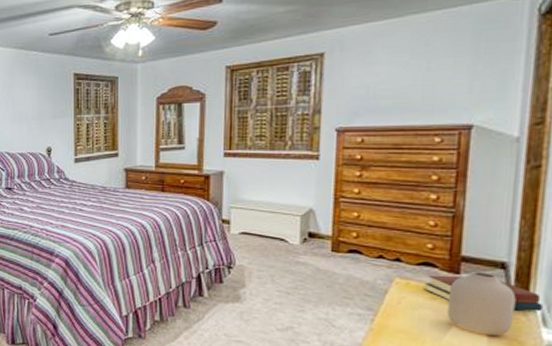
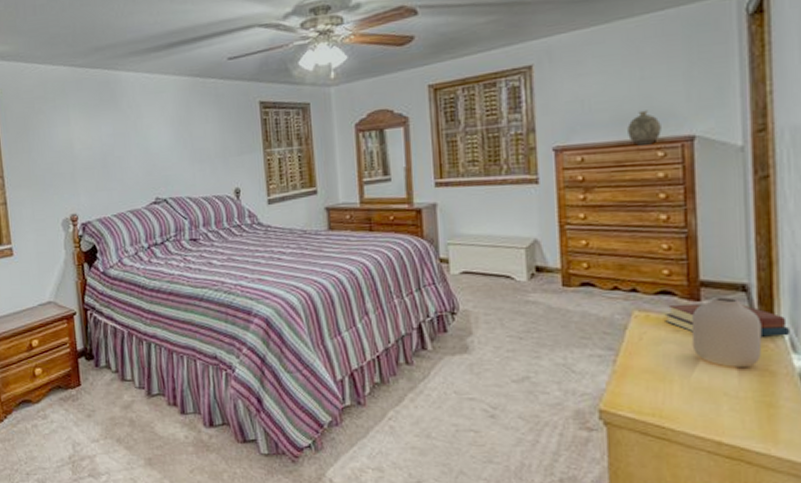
decorative vase: none [408,99,441,131] -> present [627,110,661,146]

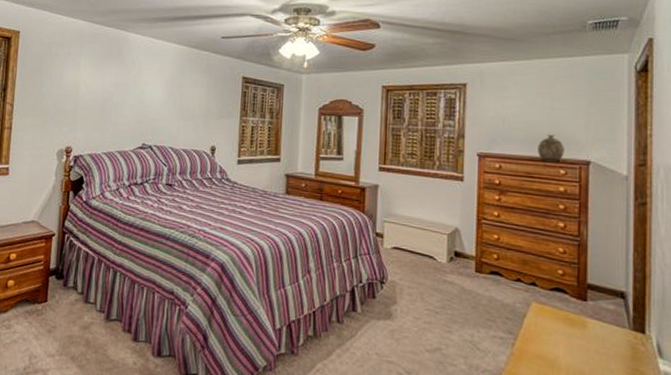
books: present [664,303,789,337] -> none [557,301,657,342]
vase: present [691,296,762,367] -> none [577,299,635,365]

